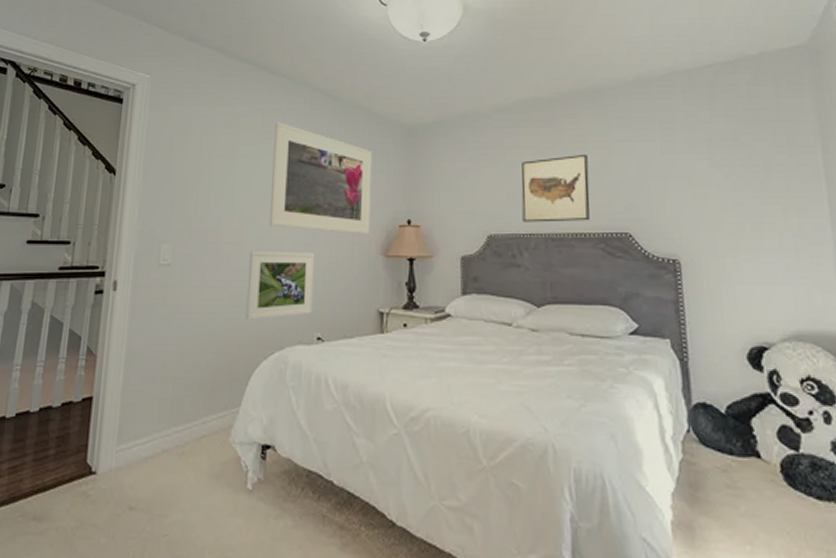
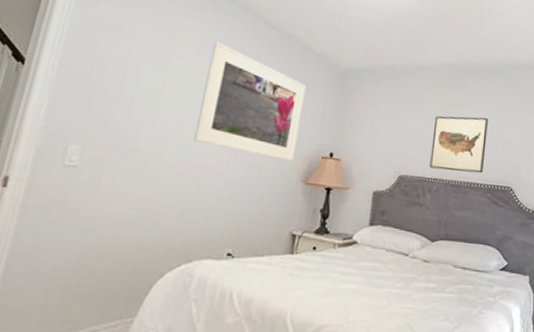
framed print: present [246,251,315,320] -> none [154,163,237,232]

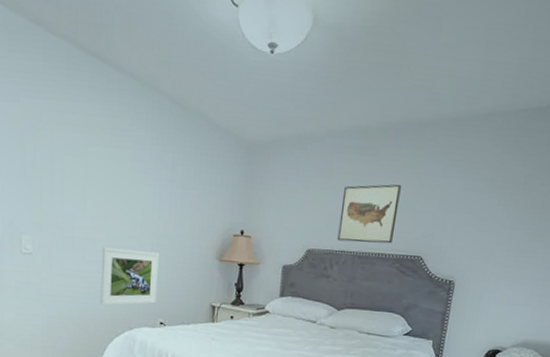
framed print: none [154,163,237,232] -> present [100,247,160,306]
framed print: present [193,41,307,162] -> none [119,125,215,241]

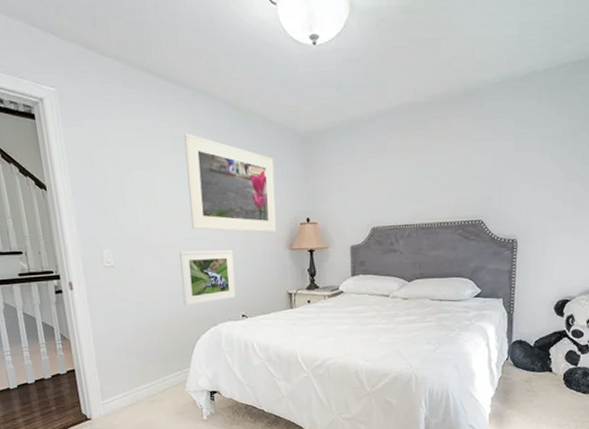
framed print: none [119,125,215,241] -> present [183,133,277,233]
wall art: present [337,184,401,244] -> none [399,153,454,216]

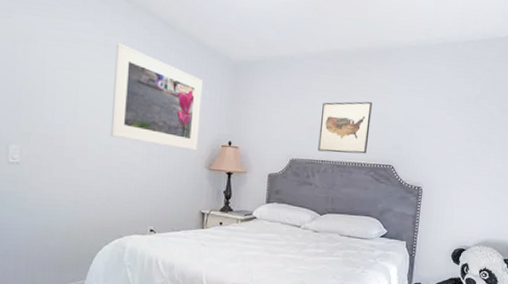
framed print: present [178,249,236,306] -> none [89,157,151,214]
wall art: none [399,153,454,216] -> present [317,101,372,154]

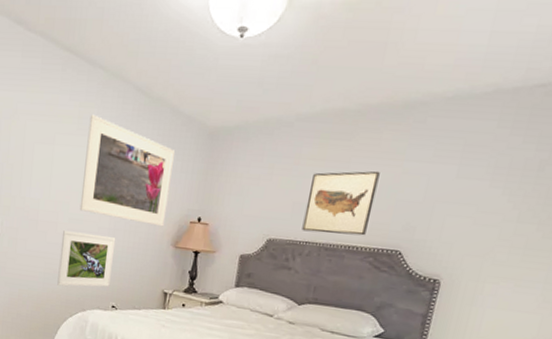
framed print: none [89,157,151,214] -> present [57,230,116,287]

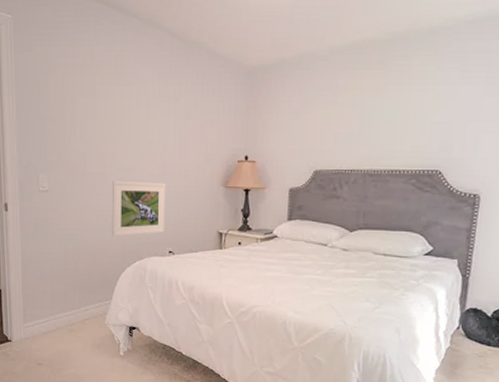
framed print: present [79,114,176,227] -> none [127,63,217,168]
wall art: present [302,171,380,236] -> none [346,96,413,160]

